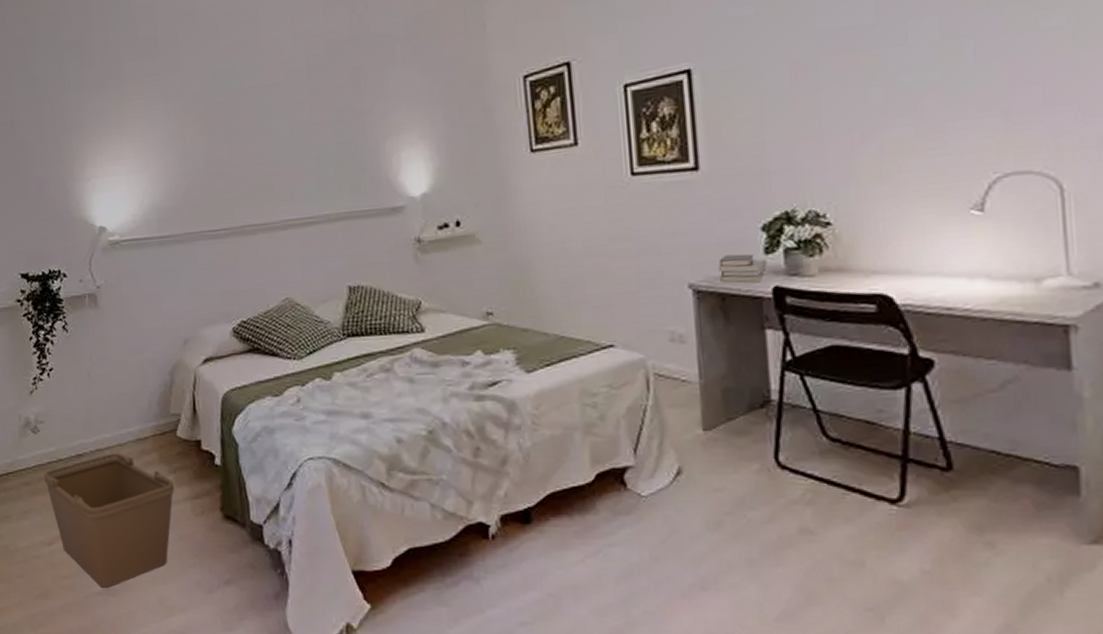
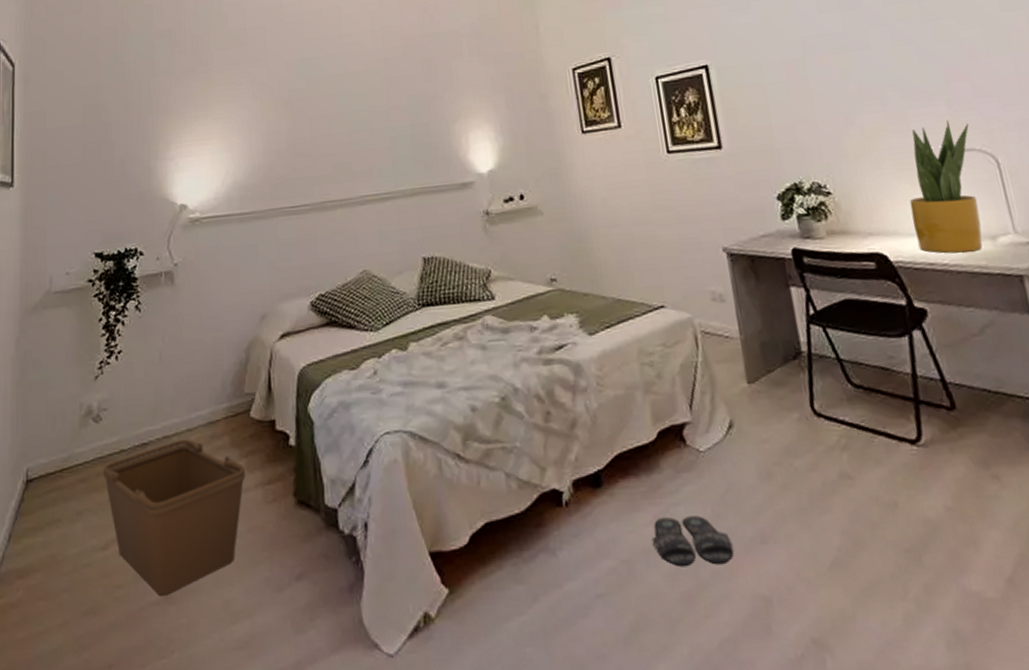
slippers: none [581,557,670,605] -> present [651,516,734,566]
books: present [718,253,767,283] -> none [745,220,786,246]
planter: none [932,135,1029,297] -> present [909,120,983,253]

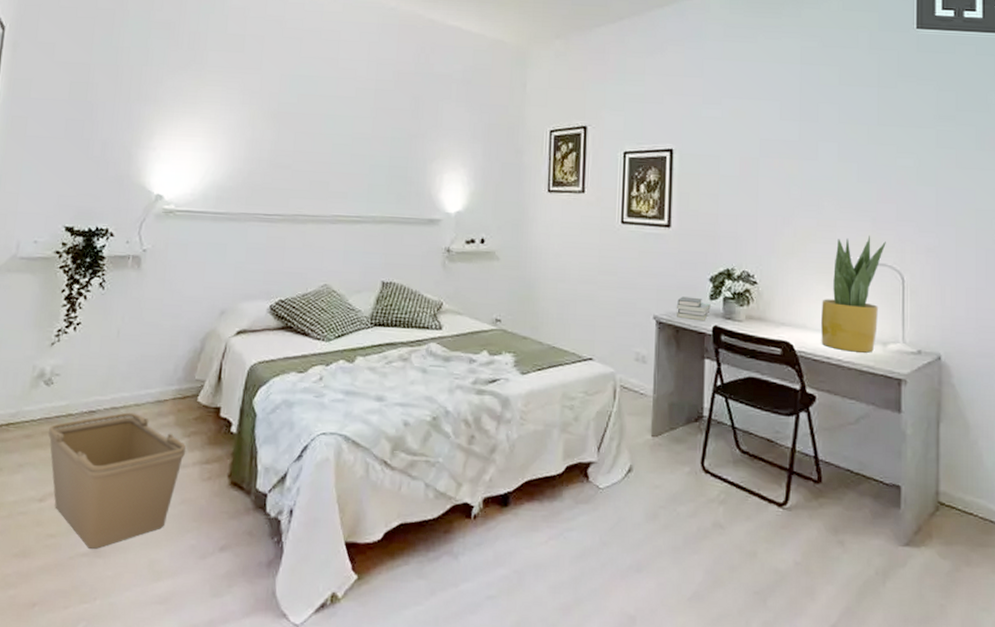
slippers: present [651,516,734,566] -> none [543,539,612,584]
books: none [745,220,786,246] -> present [676,296,711,321]

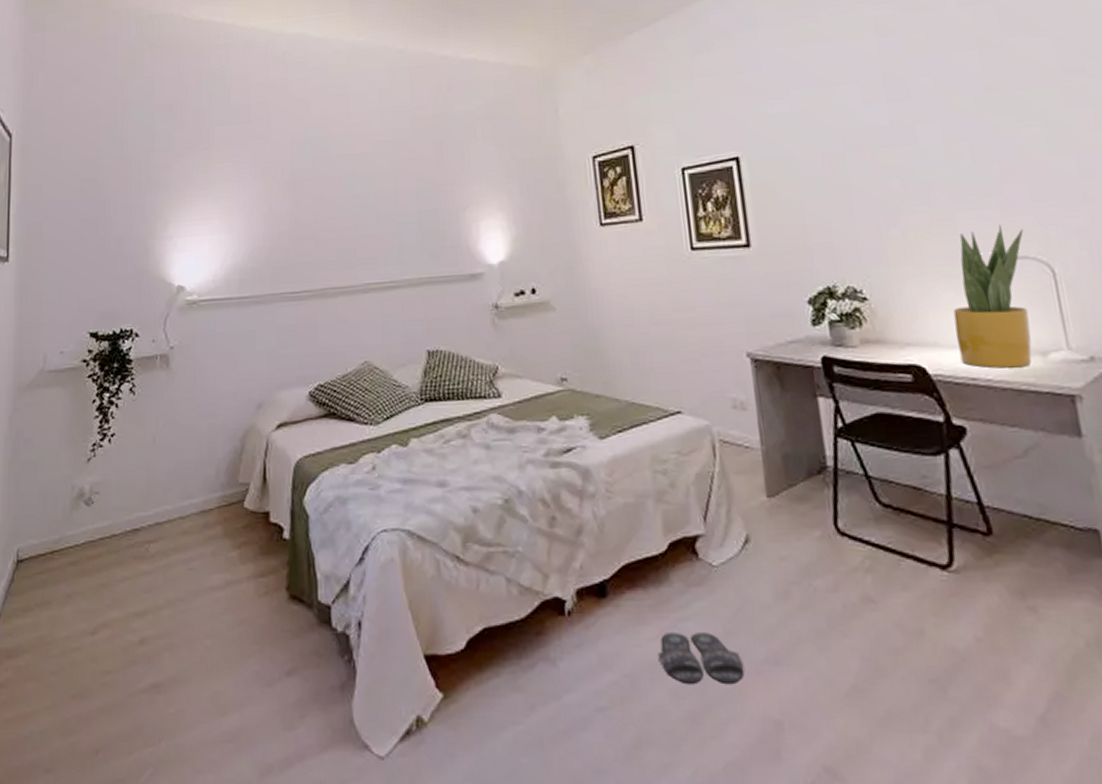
bicycle basket: present [47,412,186,549] -> none [93,527,238,684]
slippers: none [543,539,612,584] -> present [657,633,745,683]
books: present [676,296,711,321] -> none [772,325,816,353]

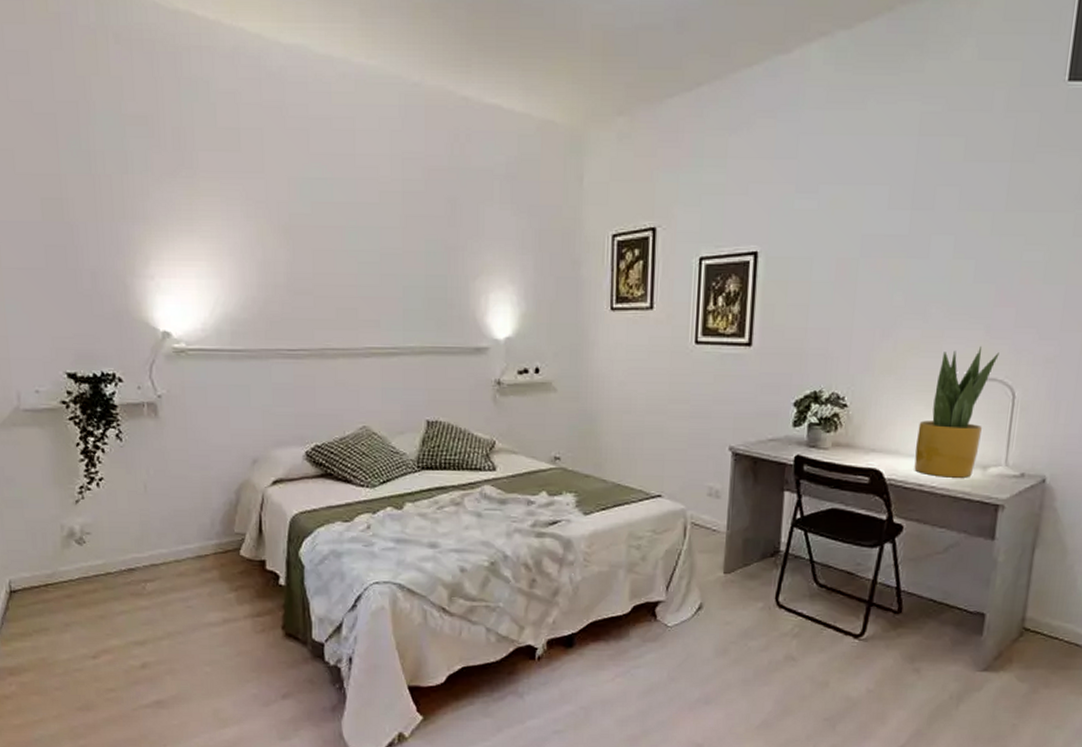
slippers: present [657,633,745,683] -> none [610,677,680,716]

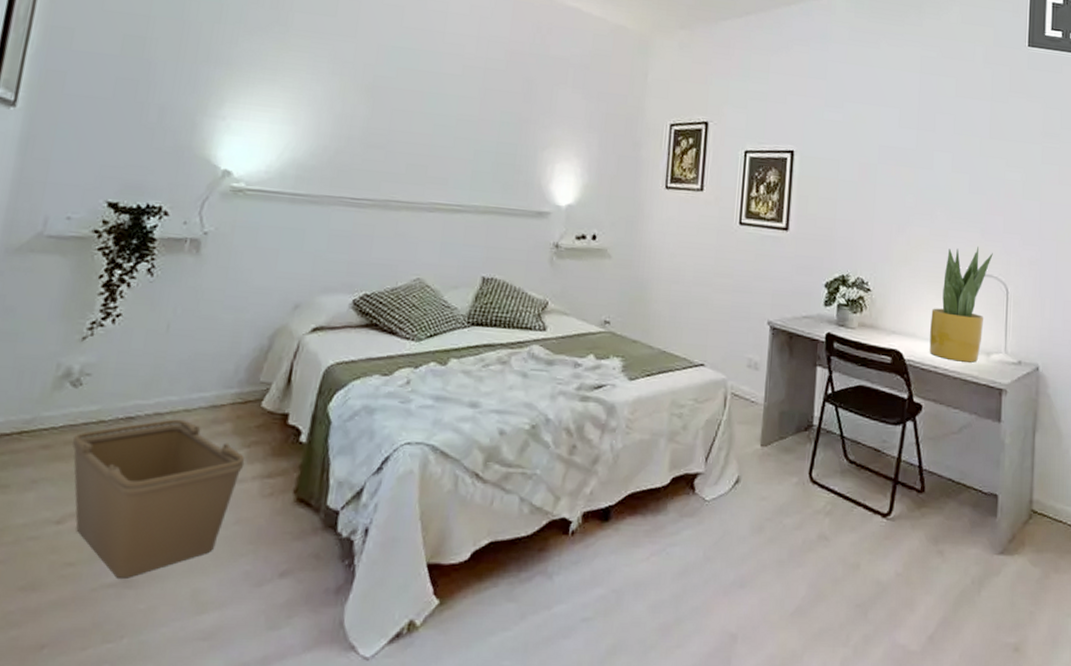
bicycle basket: none [89,569,235,701] -> present [71,419,245,578]

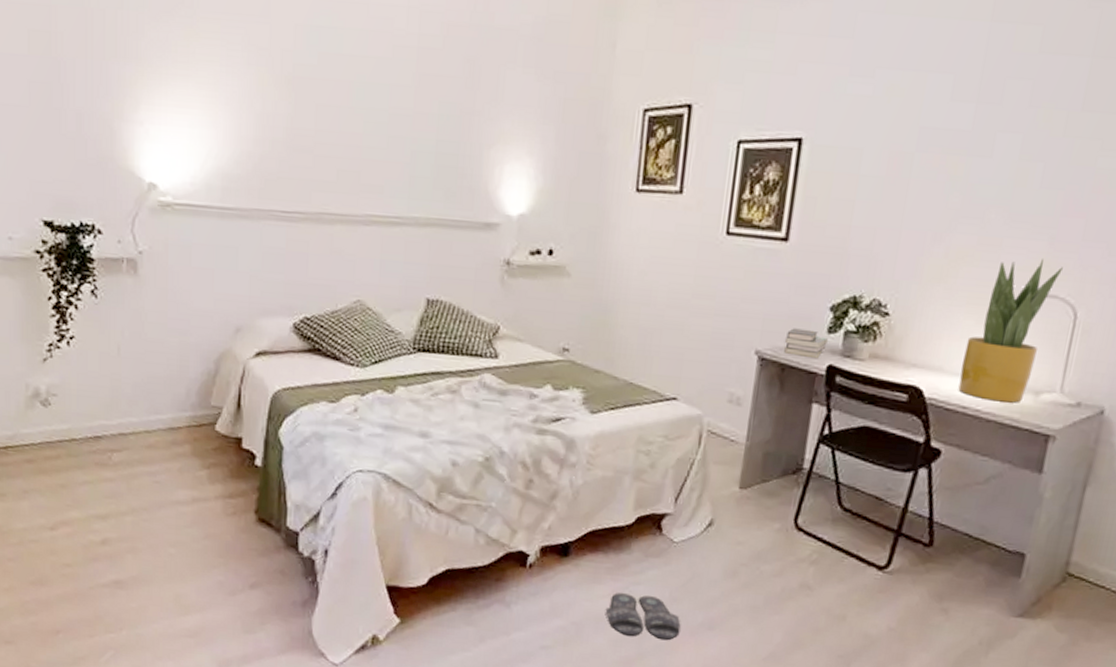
bicycle basket: present [71,419,245,578] -> none [51,439,206,581]
slippers: none [644,555,715,601] -> present [605,593,681,640]
books: none [790,302,825,328] -> present [784,328,828,359]

